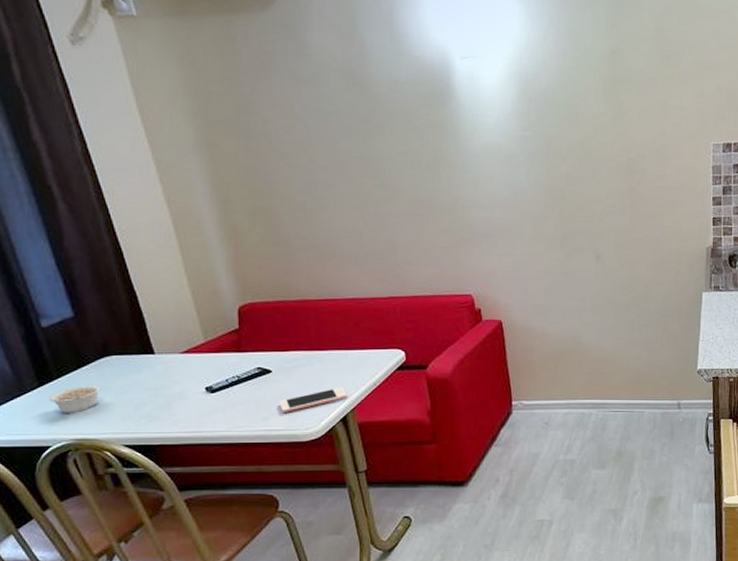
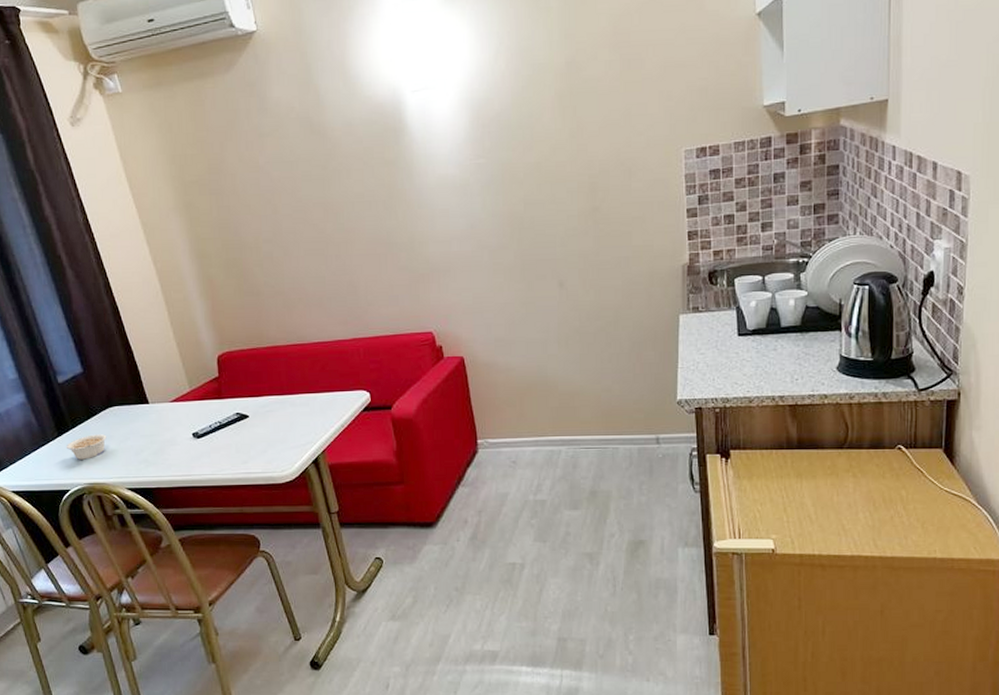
cell phone: present [279,387,348,414] -> none [257,429,318,457]

